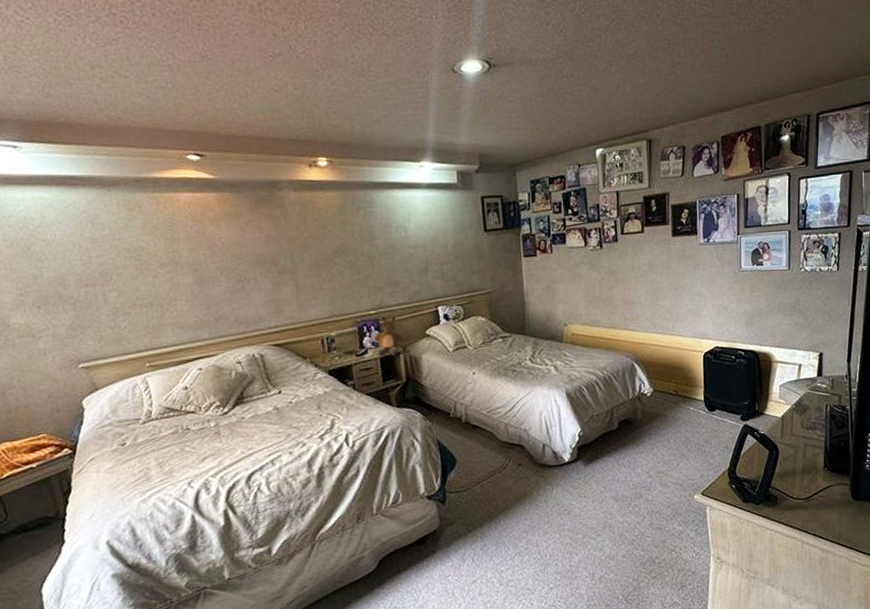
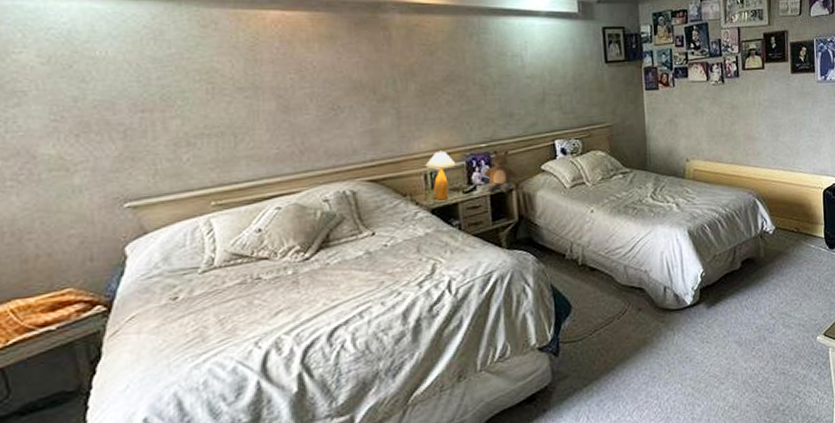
table lamp: none [322,316,349,363] -> present [425,149,456,201]

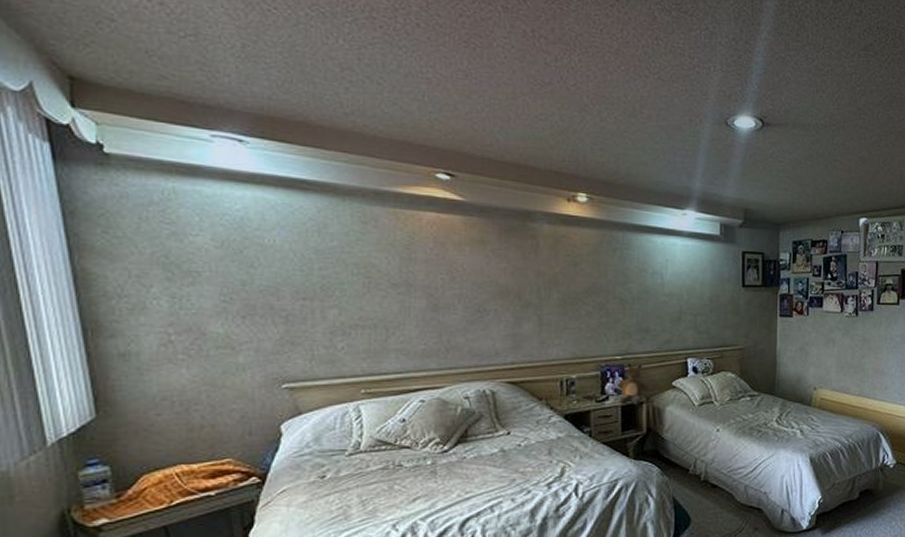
table lamp: present [425,149,456,201] -> none [562,358,591,407]

